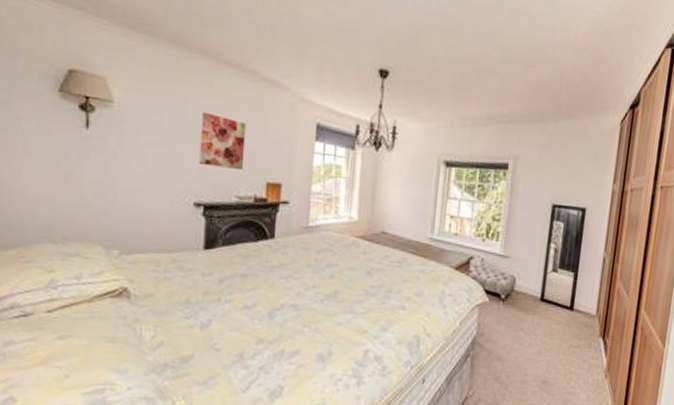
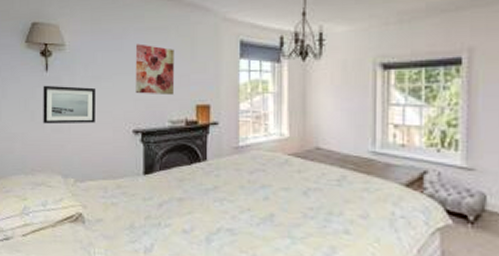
wall art: none [80,143,152,192] -> present [43,85,96,124]

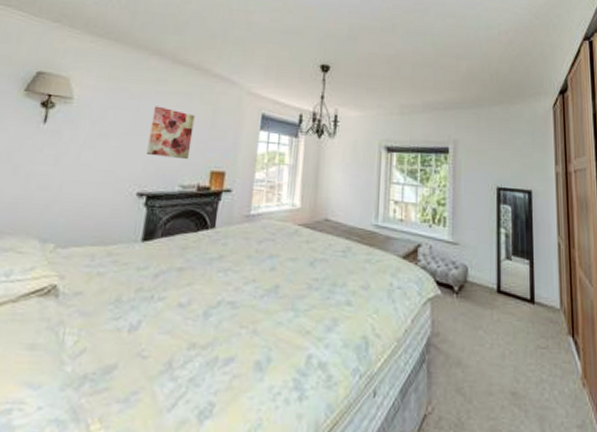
wall art: present [43,85,96,124] -> none [27,137,102,183]

